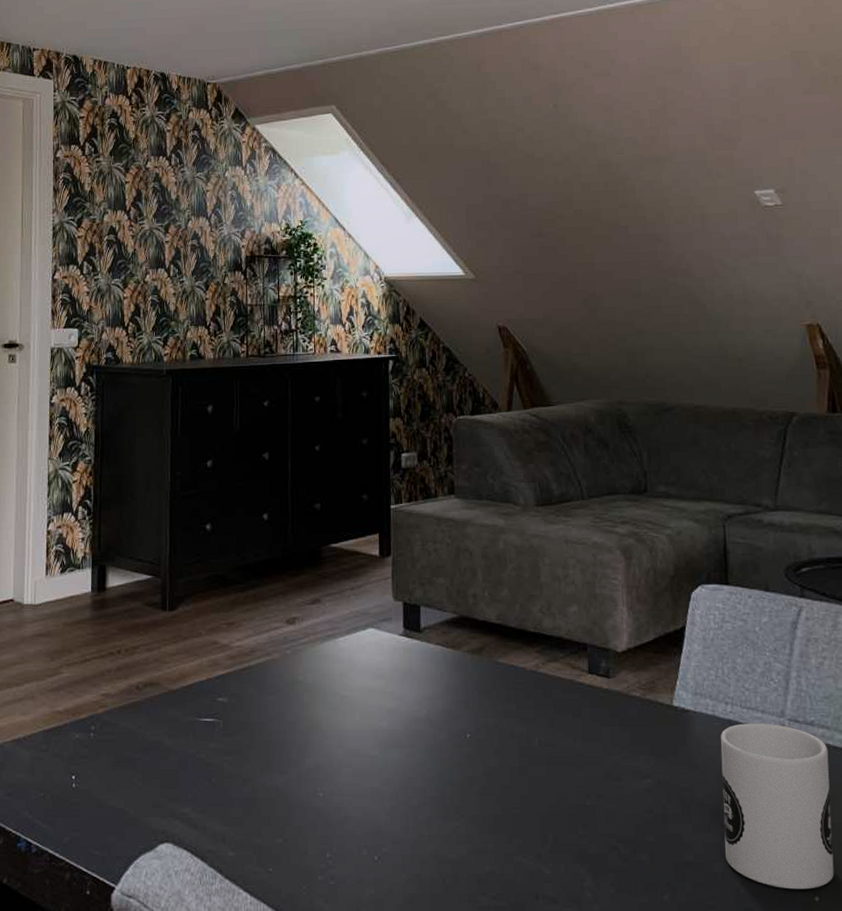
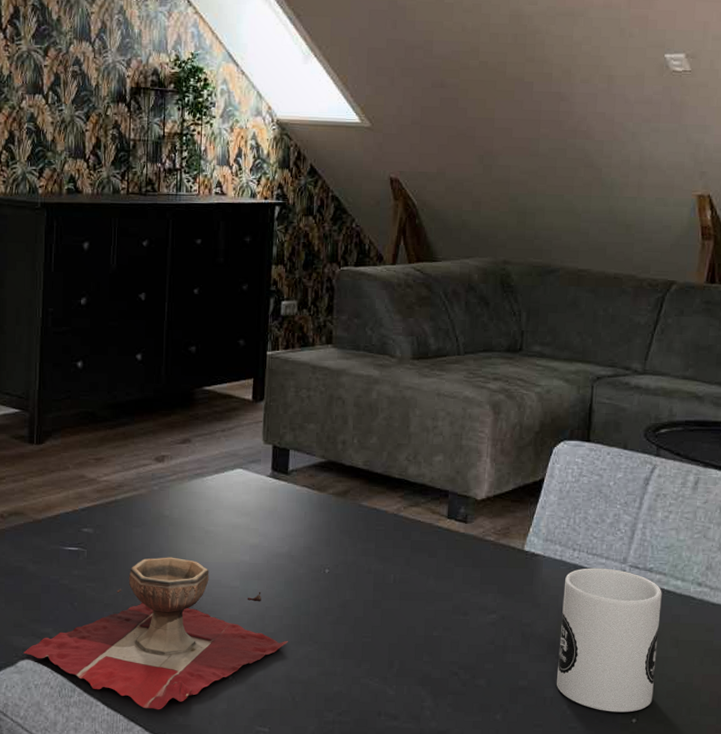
decorative bowl: none [162,725,434,897] -> present [23,557,289,710]

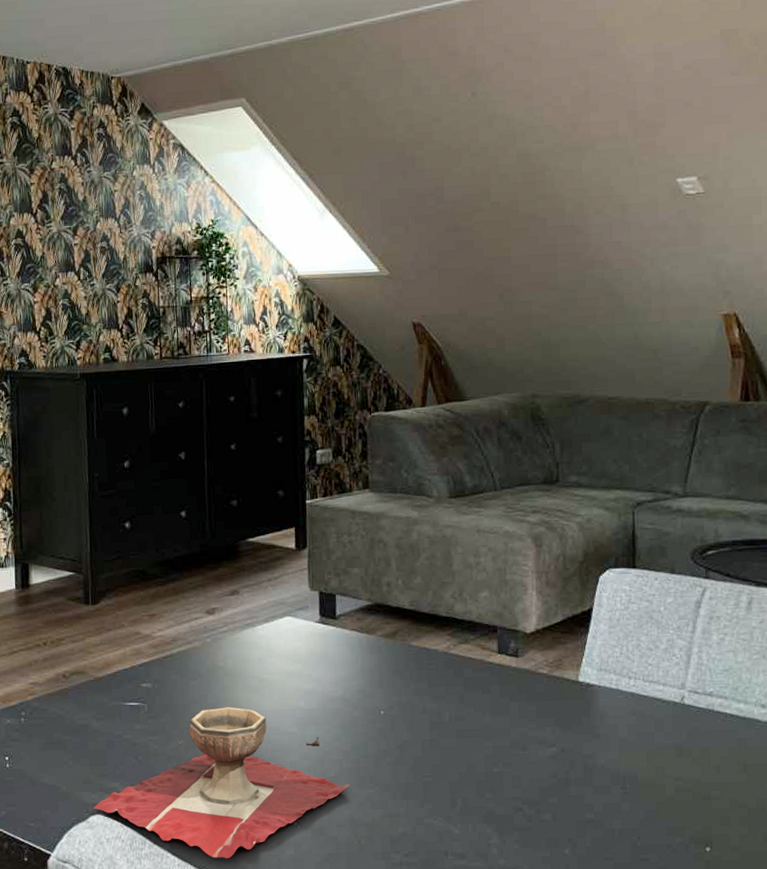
mug: present [557,568,662,713] -> none [622,695,726,842]

